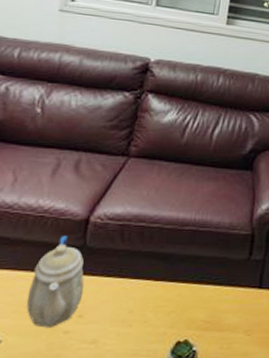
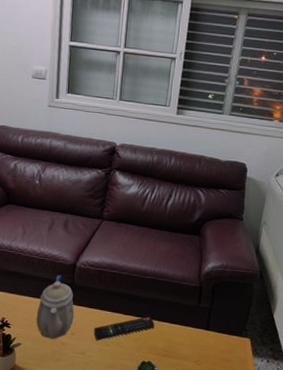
remote control: none [111,279,194,321] -> present [94,316,155,341]

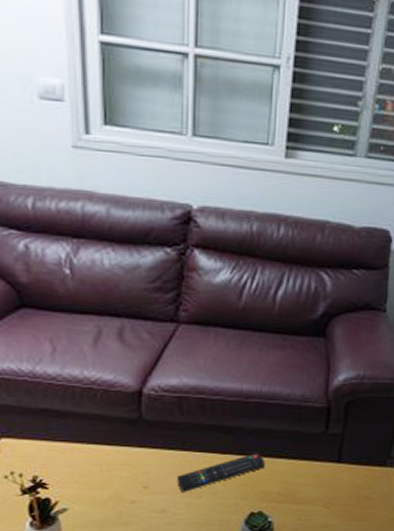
teapot: present [36,275,75,339] -> none [87,408,146,498]

